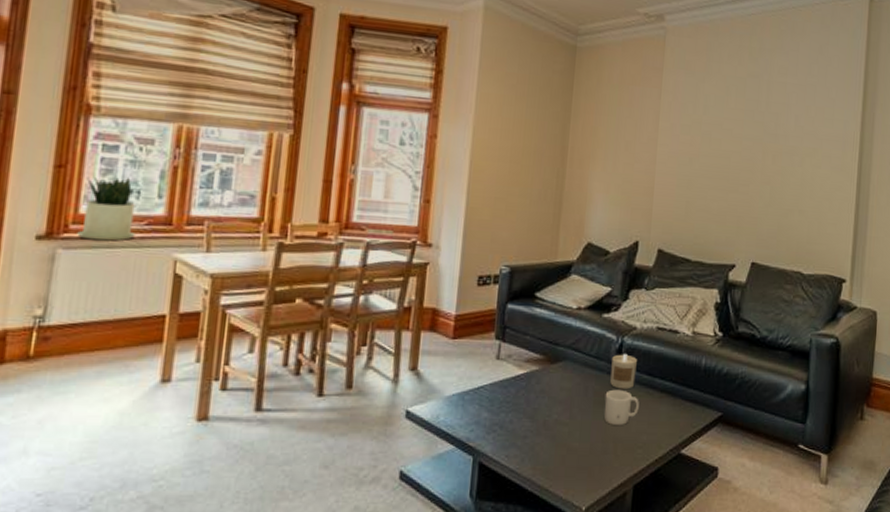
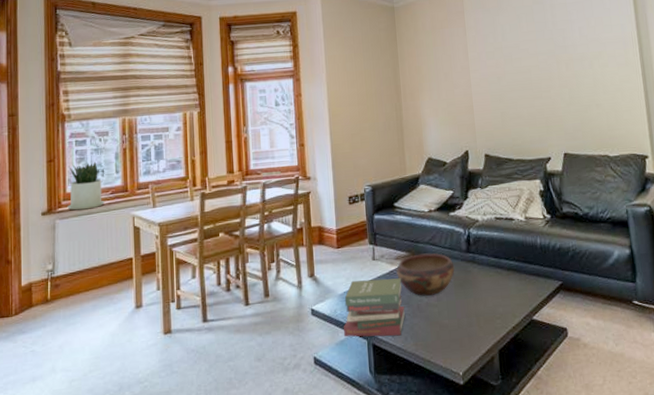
books: none [443,381,530,456] -> present [343,278,406,338]
decorative bowl: none [524,359,598,411] -> present [396,253,455,296]
mug: present [603,389,639,426] -> none [462,272,492,303]
candle: present [610,354,637,390] -> none [463,243,485,272]

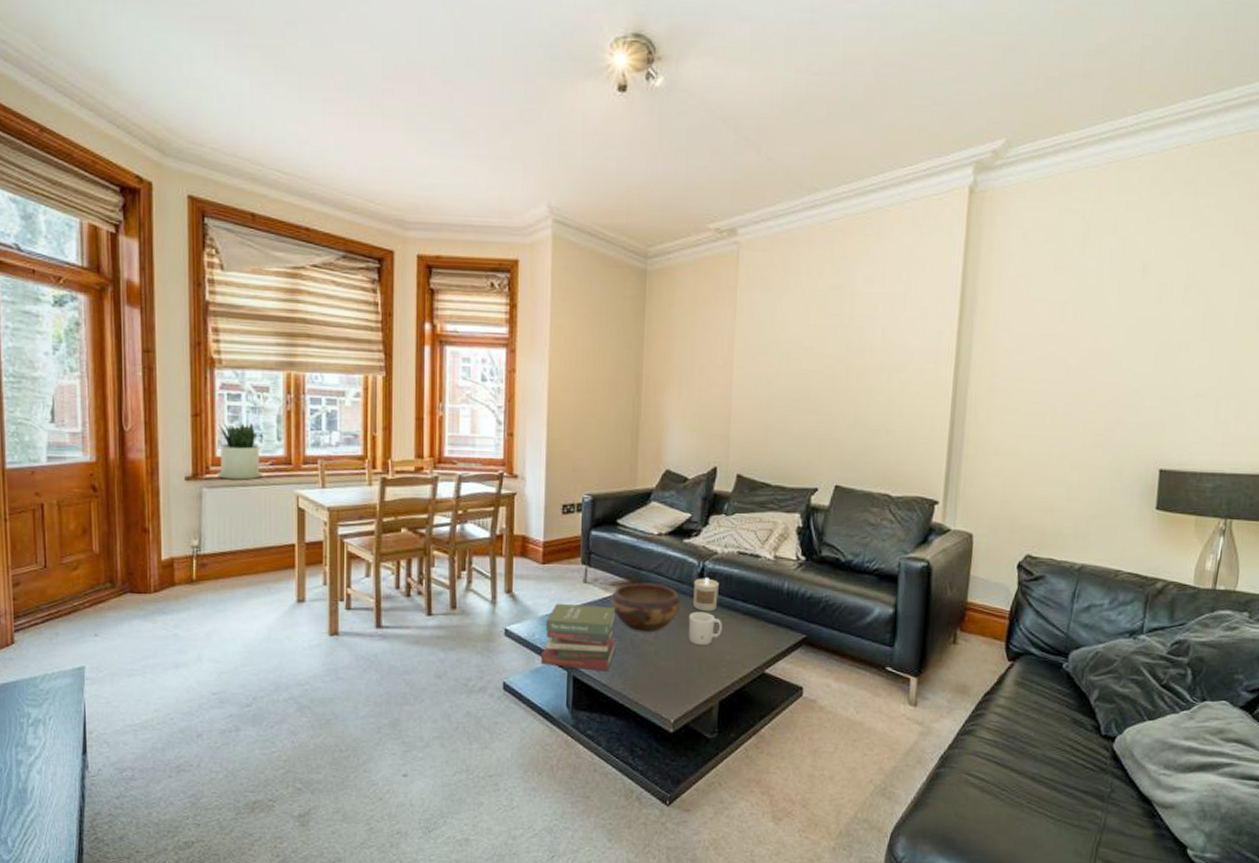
mug: none [462,272,492,303] -> present [688,611,722,646]
candle: none [463,243,485,272] -> present [693,578,719,612]

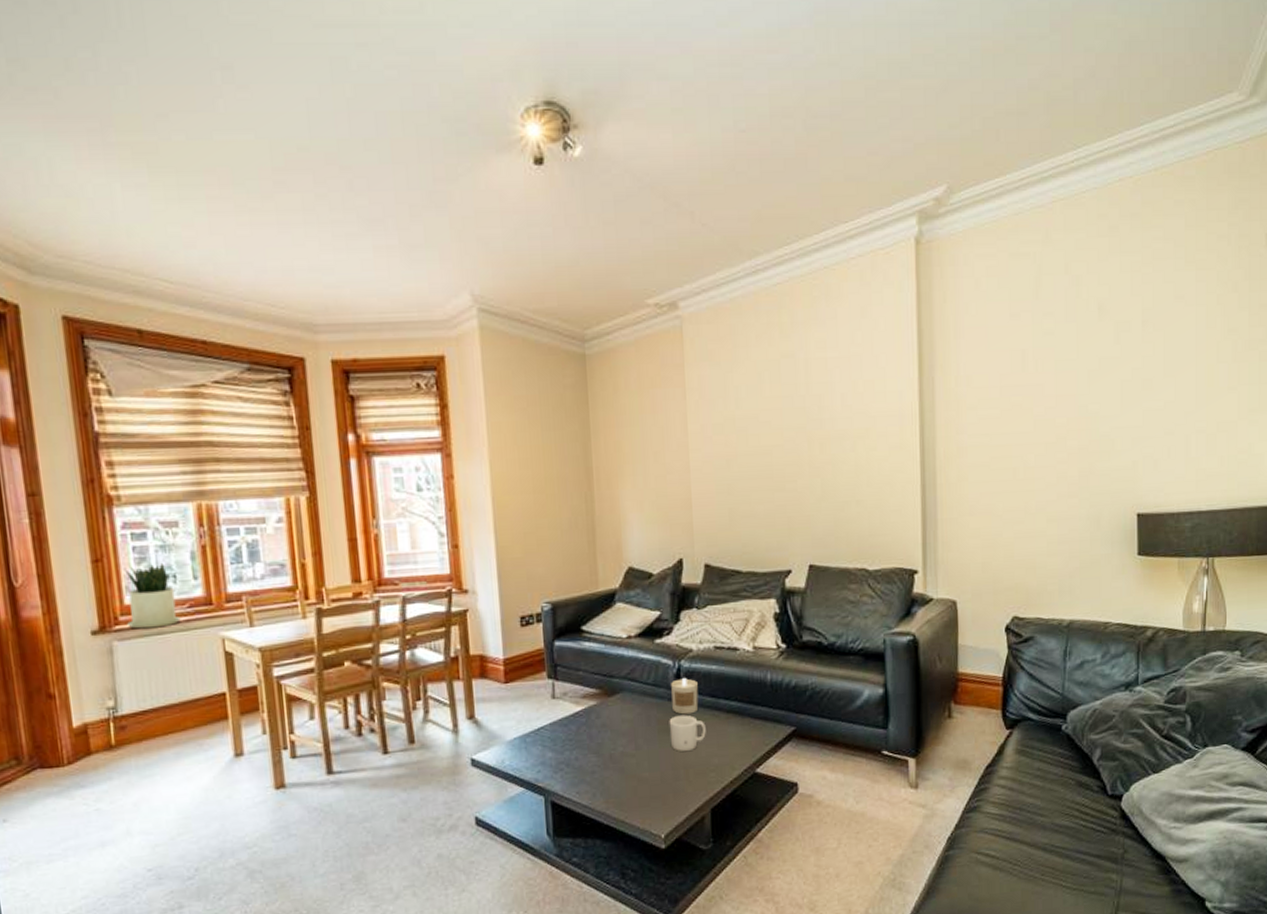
books: present [540,603,616,671] -> none [512,721,595,794]
decorative bowl: present [611,582,681,631] -> none [583,690,659,744]

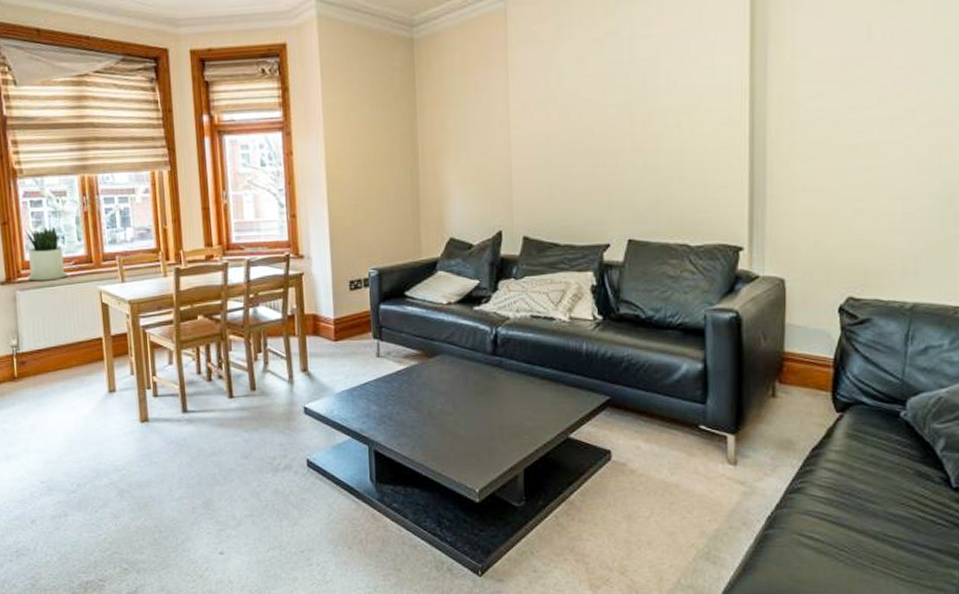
mug: present [669,715,706,752] -> none [485,379,521,414]
candle: present [671,678,699,715] -> none [488,344,515,379]

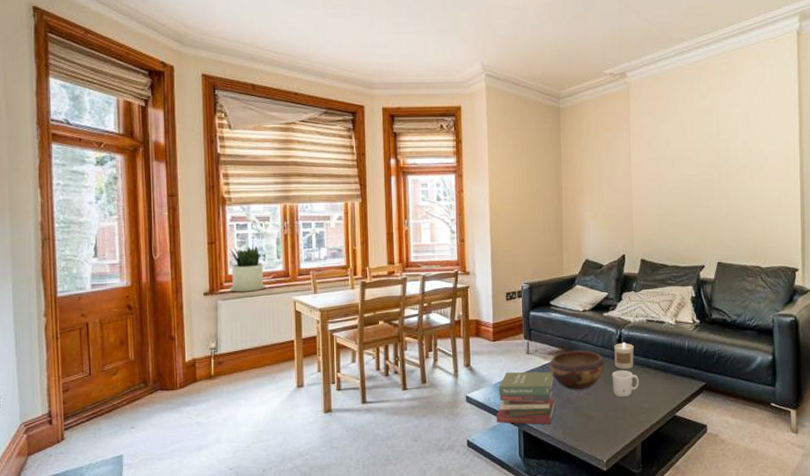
books: none [340,378,415,444] -> present [496,371,556,425]
decorative bowl: none [405,353,476,402] -> present [549,350,605,390]
mug: none [485,379,521,414] -> present [612,370,639,398]
candle: none [488,344,515,379] -> present [614,342,634,370]

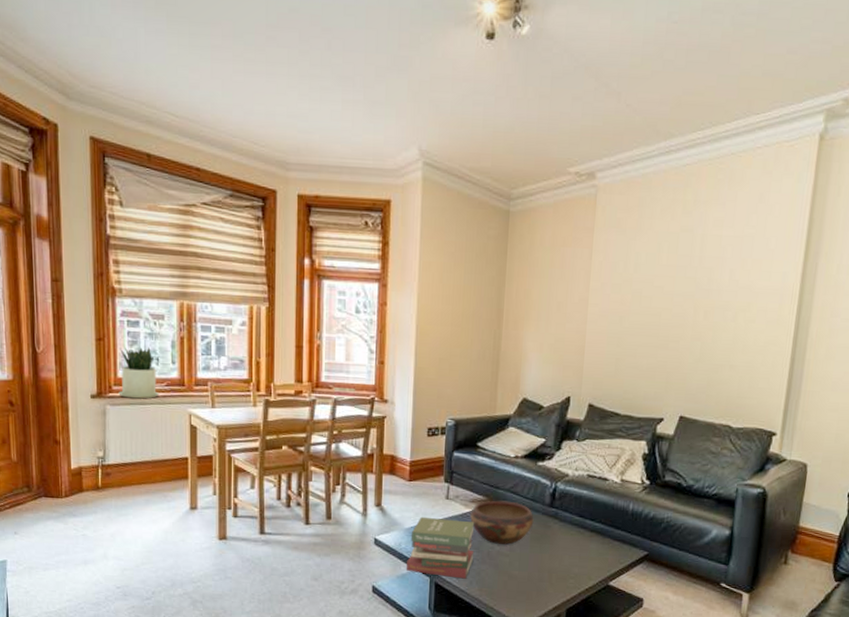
mug: present [612,370,639,398] -> none [539,528,571,559]
candle: present [614,342,634,370] -> none [545,497,569,528]

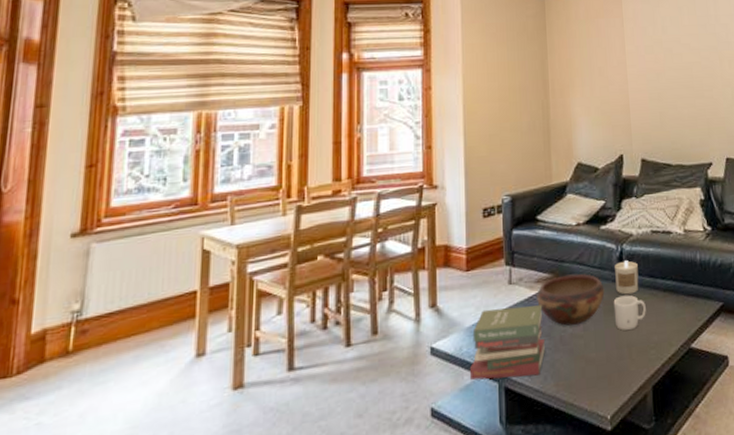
planter: present [118,346,159,399] -> none [109,167,164,231]
mug: none [539,528,571,559] -> present [613,295,646,331]
candle: none [545,497,569,528] -> present [615,260,639,295]

